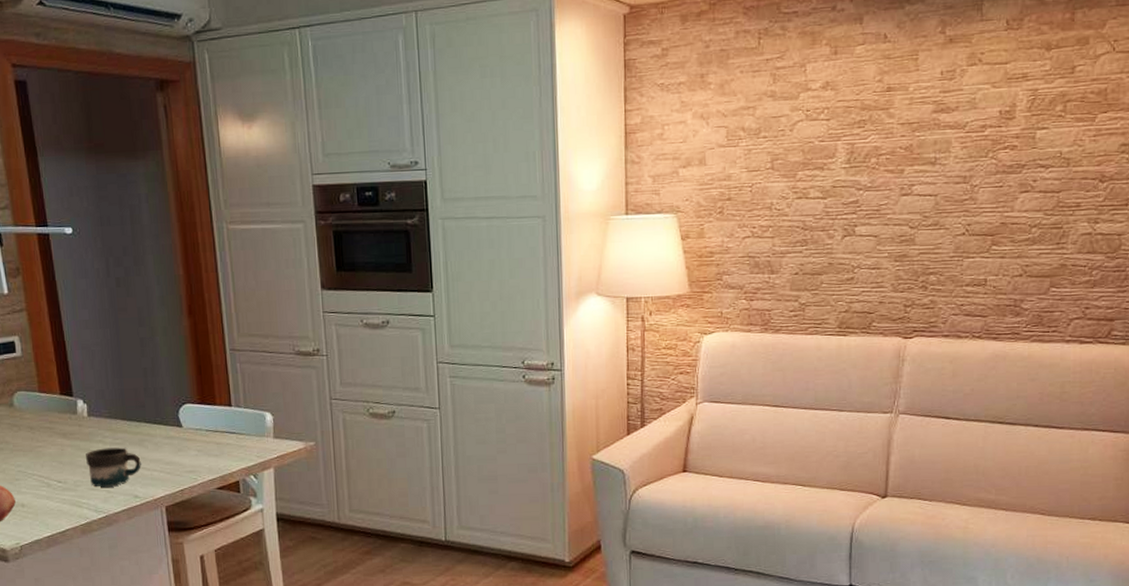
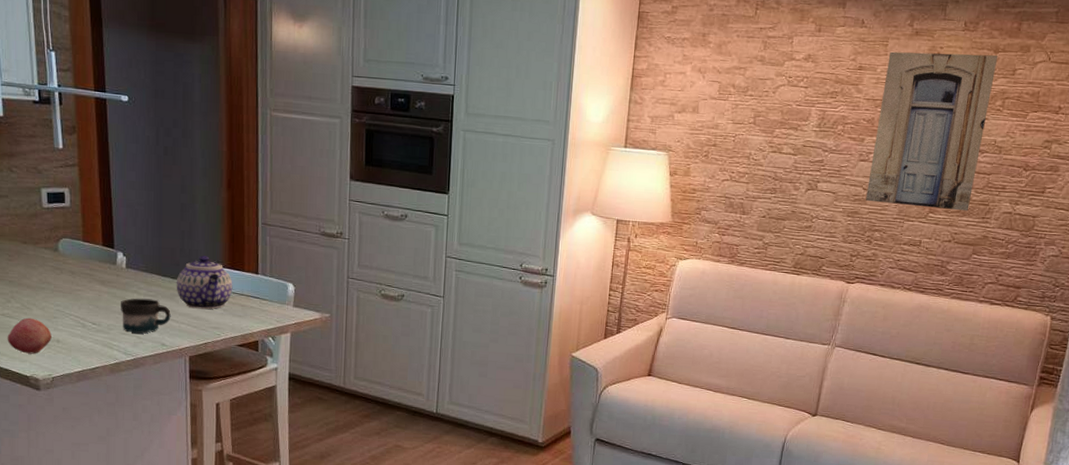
teapot: none [143,393,206,453] -> present [176,255,233,310]
wall art: none [914,52,1052,242] -> present [866,51,998,211]

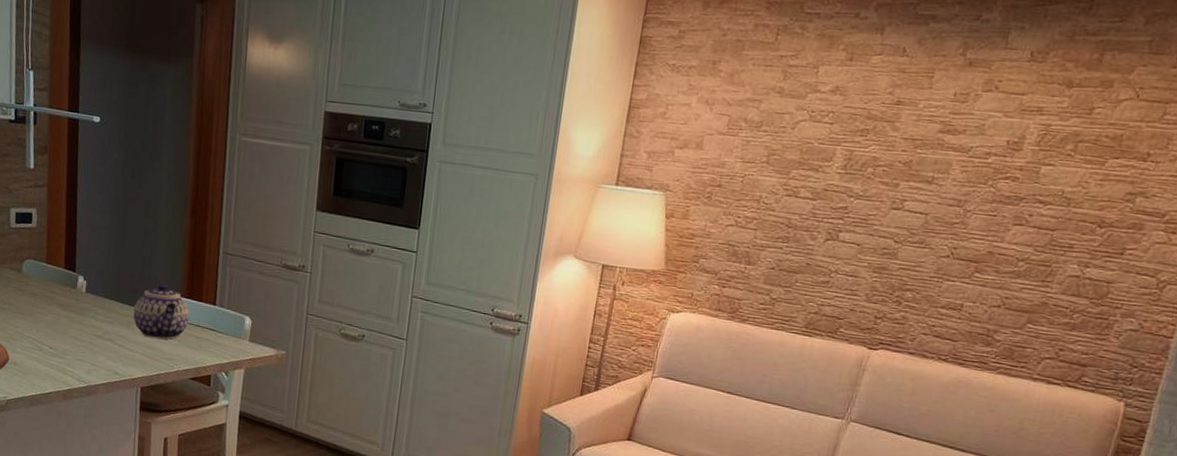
mug: present [121,298,171,334] -> none [77,324,126,361]
wall art: present [866,51,998,211] -> none [897,84,1072,273]

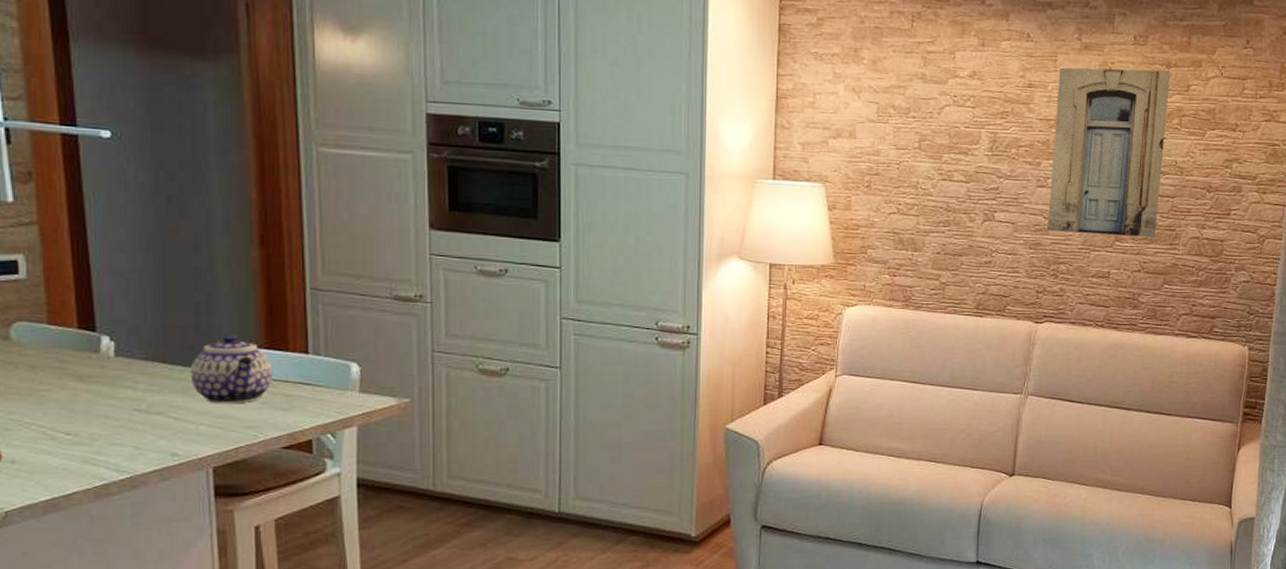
wall art: none [897,84,1072,273] -> present [1048,67,1171,238]

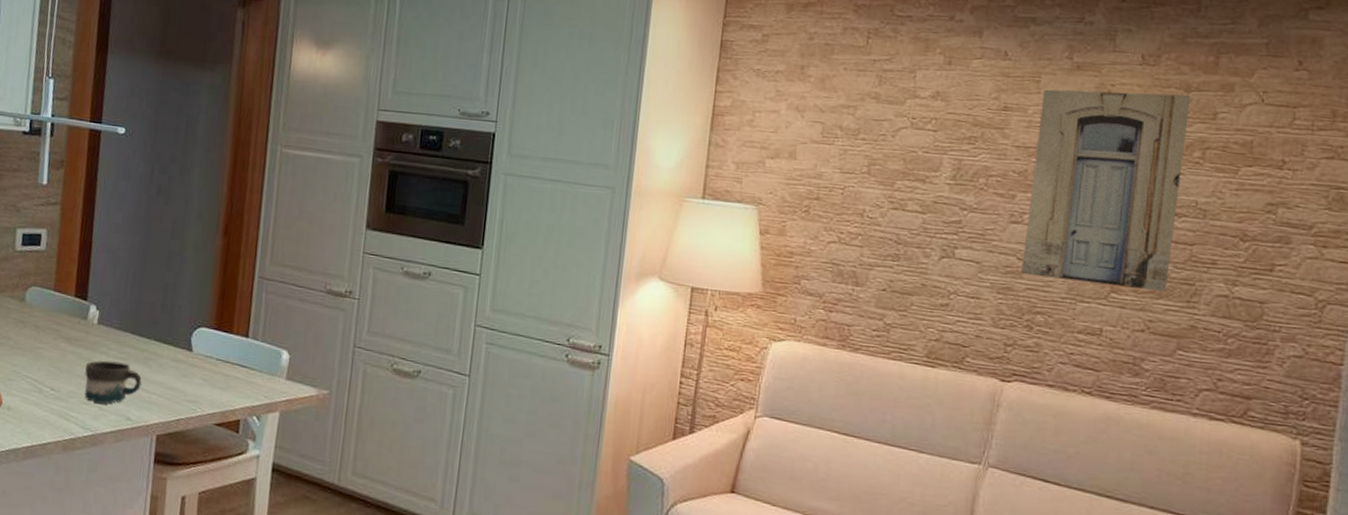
mug: none [108,395,184,442] -> present [84,360,142,405]
teapot: present [190,334,273,404] -> none [151,313,218,378]

